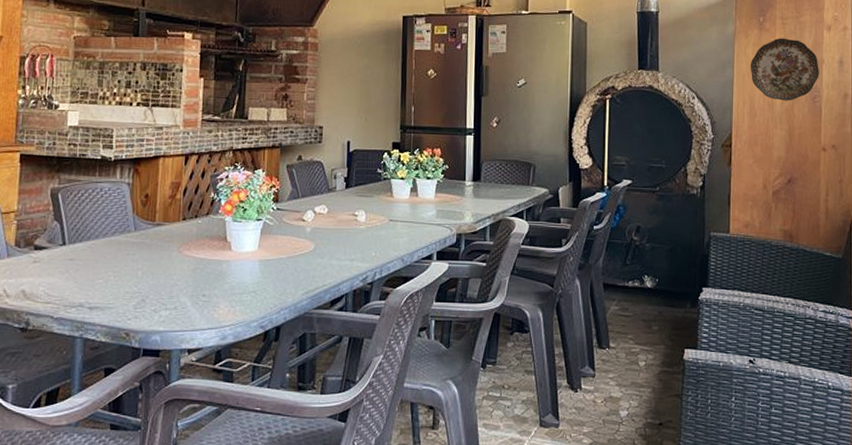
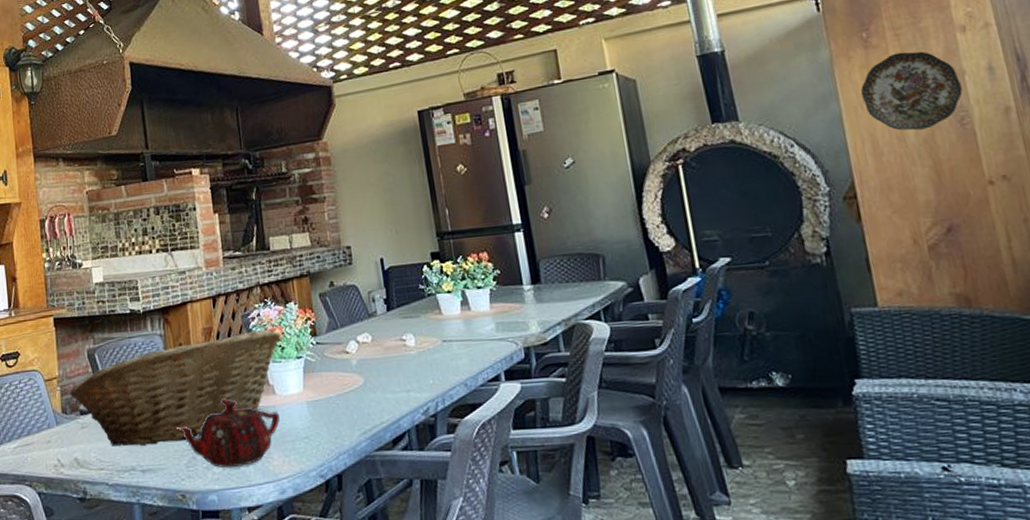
fruit basket: none [26,190,246,285] -> present [70,328,282,446]
teapot: none [131,249,231,313] -> present [177,398,280,469]

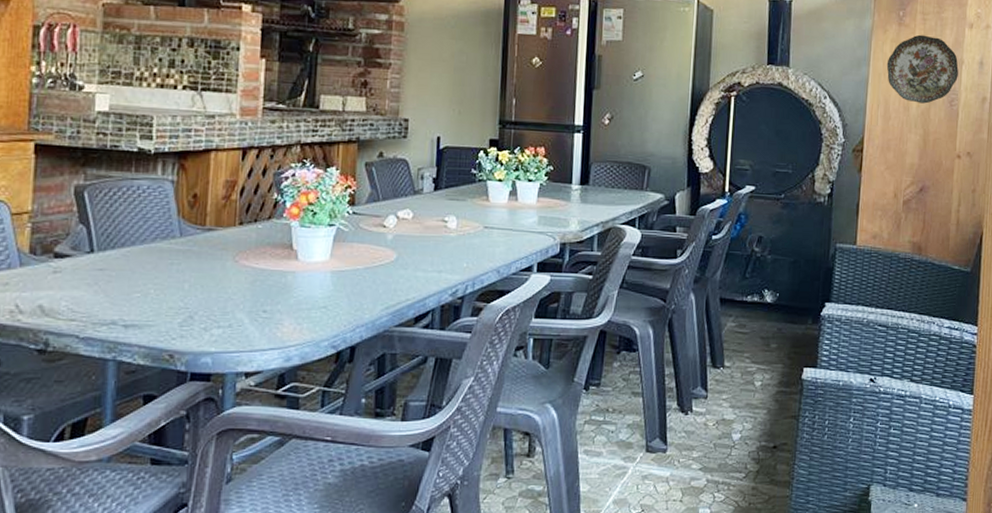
fruit basket: present [70,328,282,446] -> none [44,190,316,299]
teapot: present [177,398,280,469] -> none [175,258,298,331]

